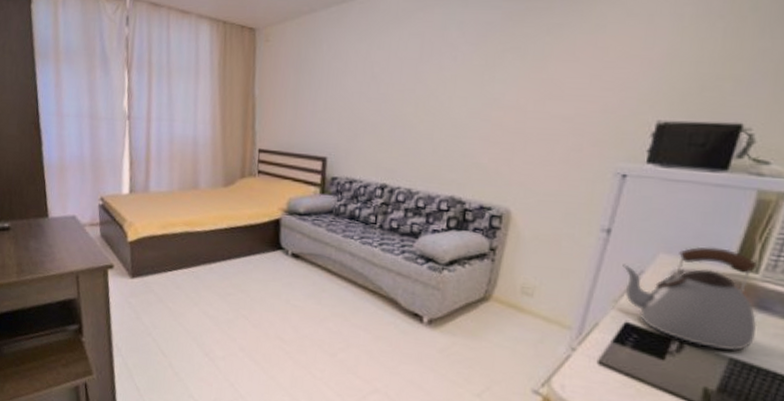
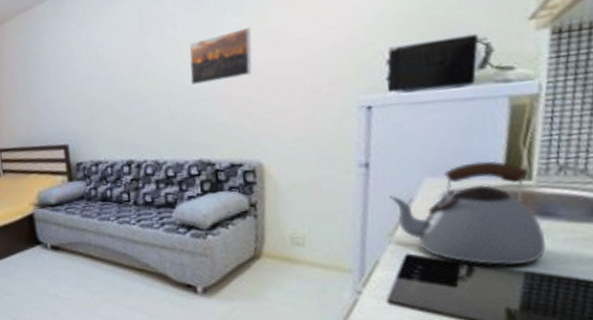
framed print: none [459,73,529,123] -> present [189,27,252,86]

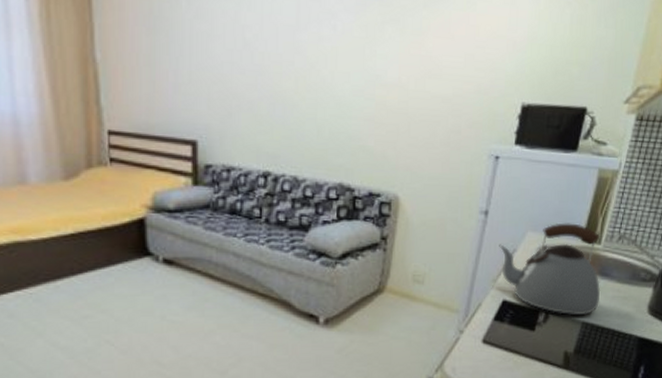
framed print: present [189,27,252,86] -> none [342,48,409,102]

